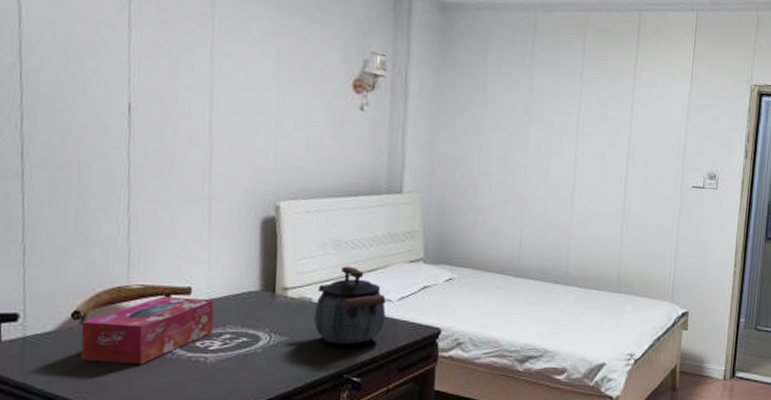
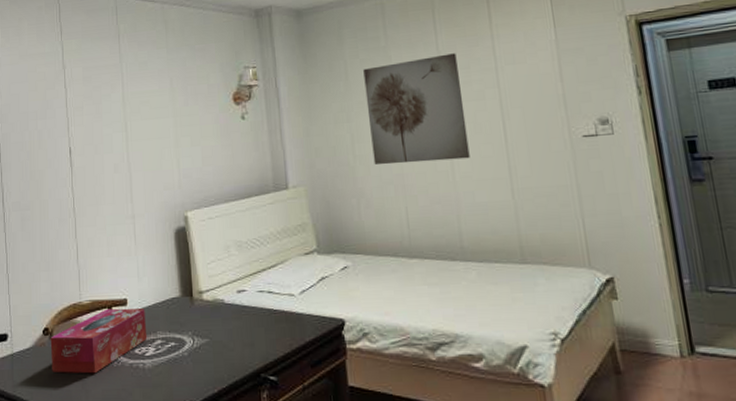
kettle: present [314,266,386,345] -> none [227,265,292,344]
wall art: none [497,82,598,191] -> present [363,53,470,165]

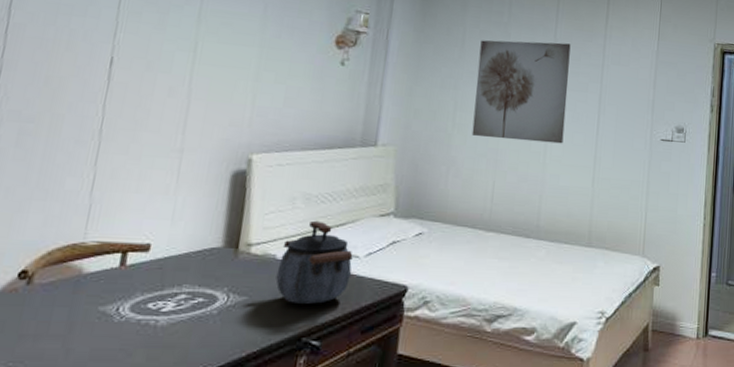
tissue box: present [50,308,148,374] -> none [20,253,173,330]
kettle: none [227,265,292,344] -> present [275,220,353,305]

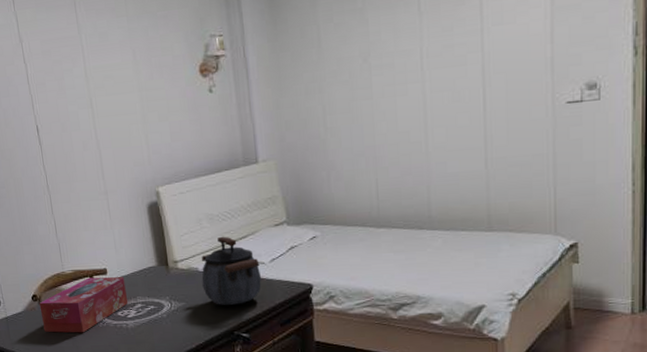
tissue box: none [20,253,173,330] -> present [39,277,129,333]
wall art: present [471,40,571,144] -> none [337,13,445,137]

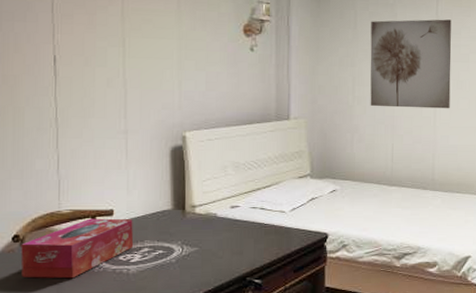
kettle: present [201,236,262,306] -> none [219,184,281,252]
wall art: none [337,13,445,137] -> present [370,19,452,109]

